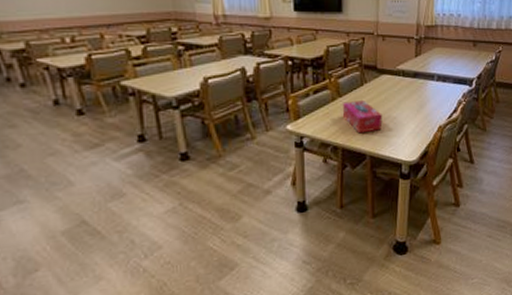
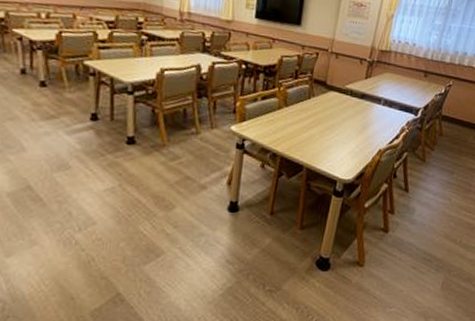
tissue box: present [342,101,383,134] -> none [286,112,325,145]

